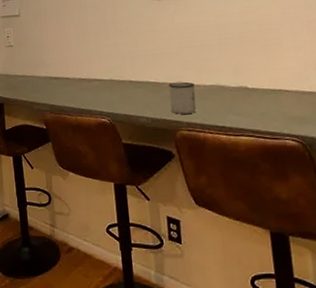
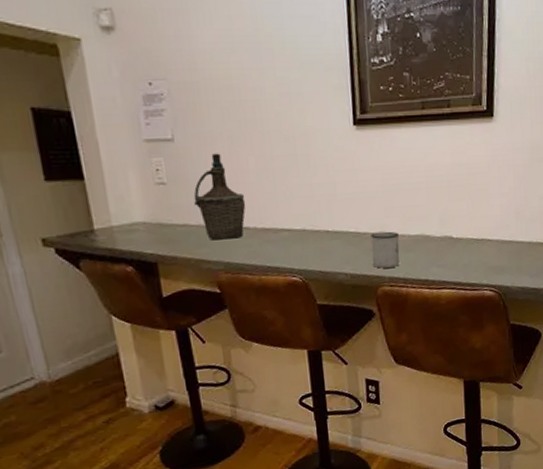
bottle: none [31,23,68,88] -> present [193,153,246,240]

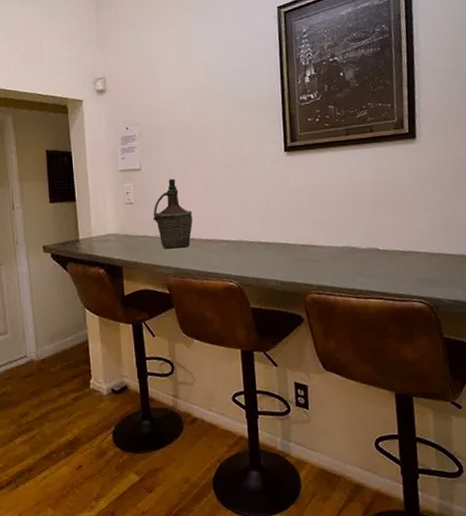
mug: present [371,231,400,268] -> none [300,243,327,277]

